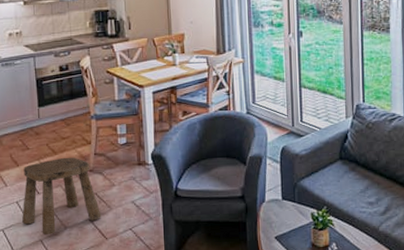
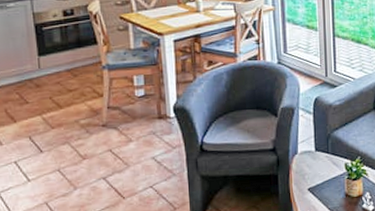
stool: present [22,157,102,236] -> none [22,111,118,198]

